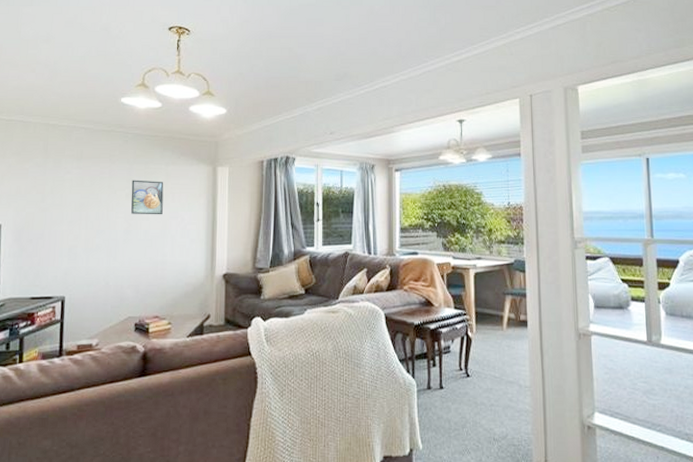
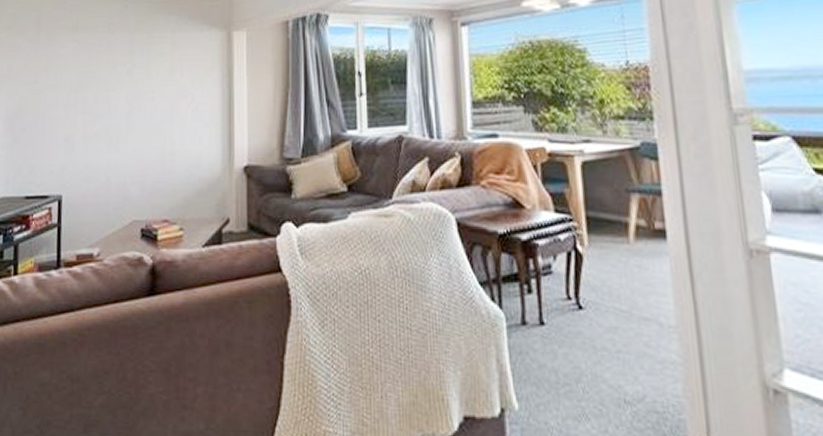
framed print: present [131,180,164,215] -> none [133,52,170,95]

